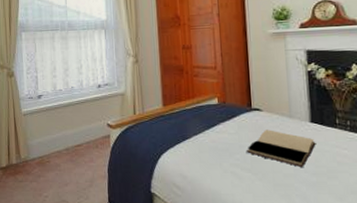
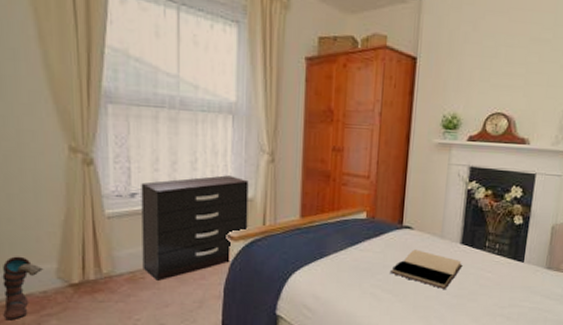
dresser: none [45,76,122,164] -> present [141,175,249,281]

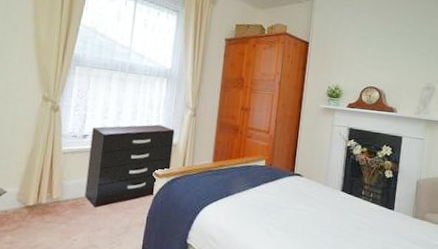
book: present [389,249,463,290] -> none [282,194,343,231]

